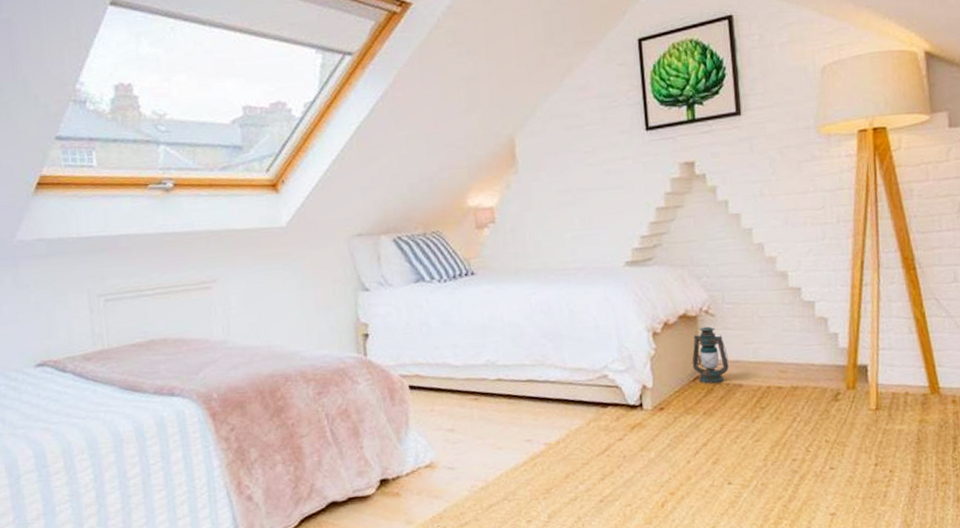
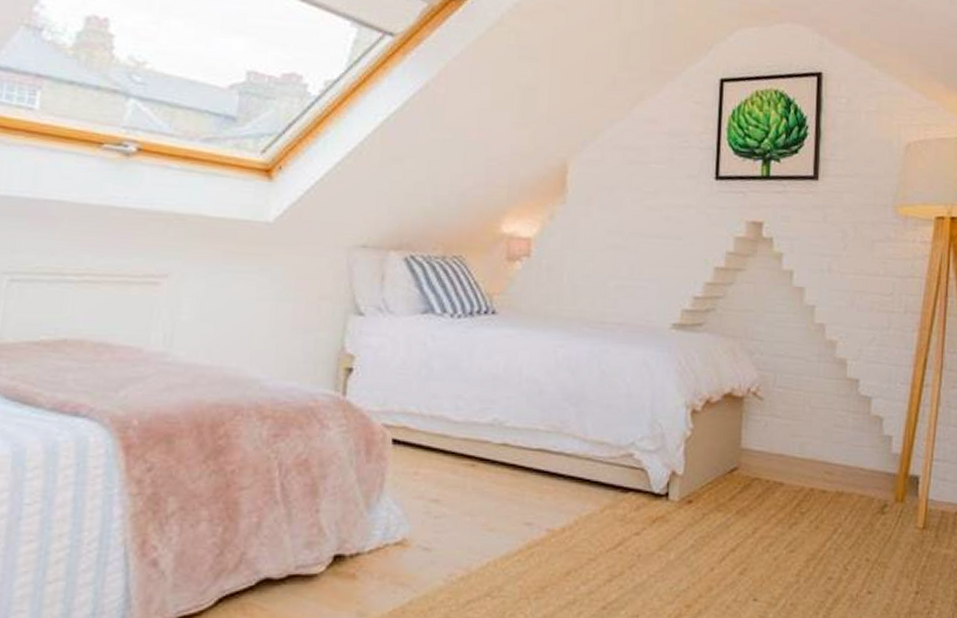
lantern: present [692,326,729,384] -> none [731,410,772,479]

